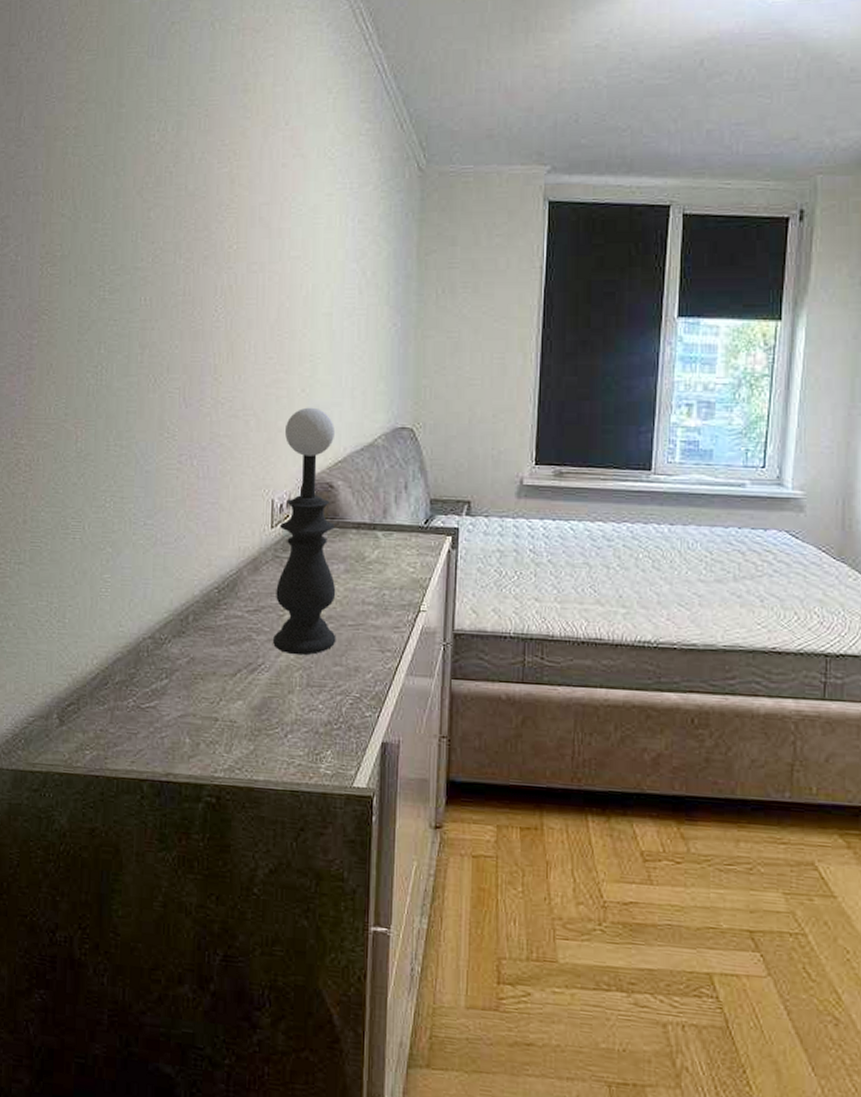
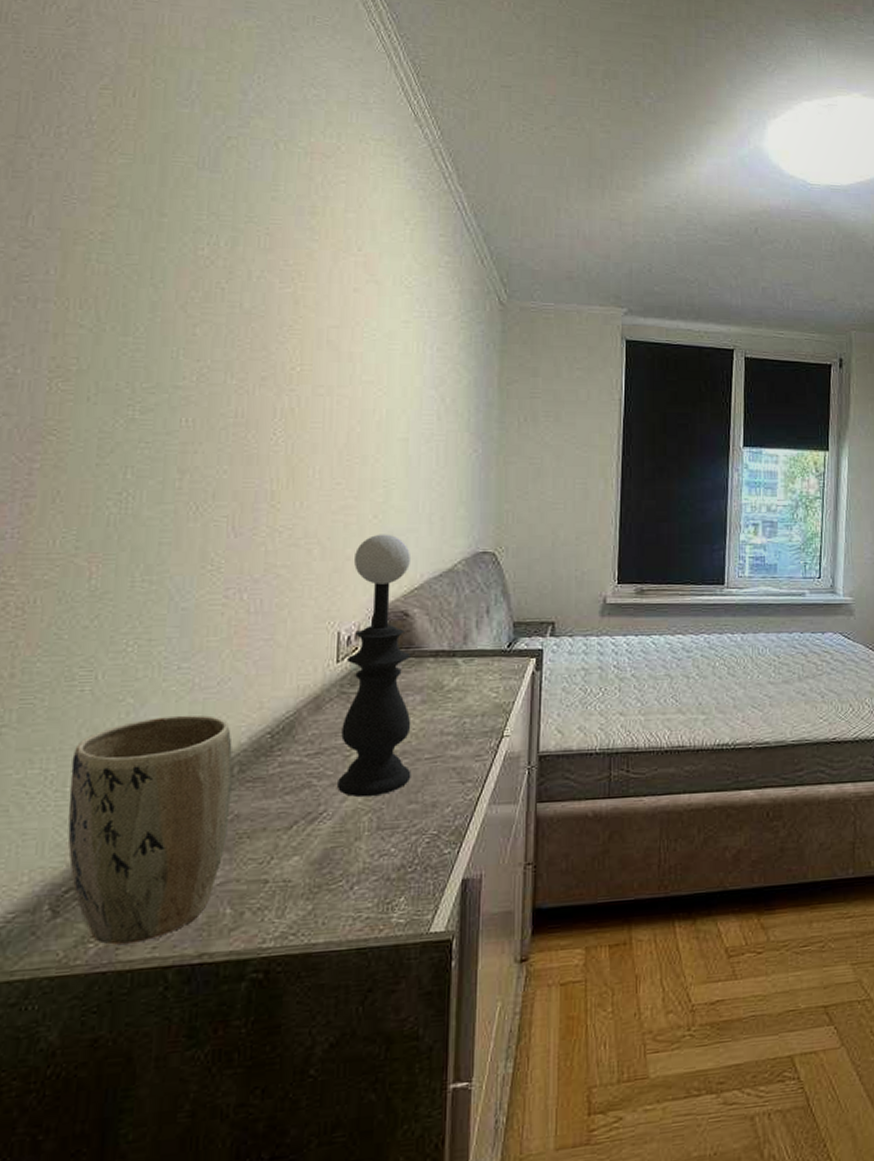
plant pot: none [67,565,188,756] -> present [67,715,232,945]

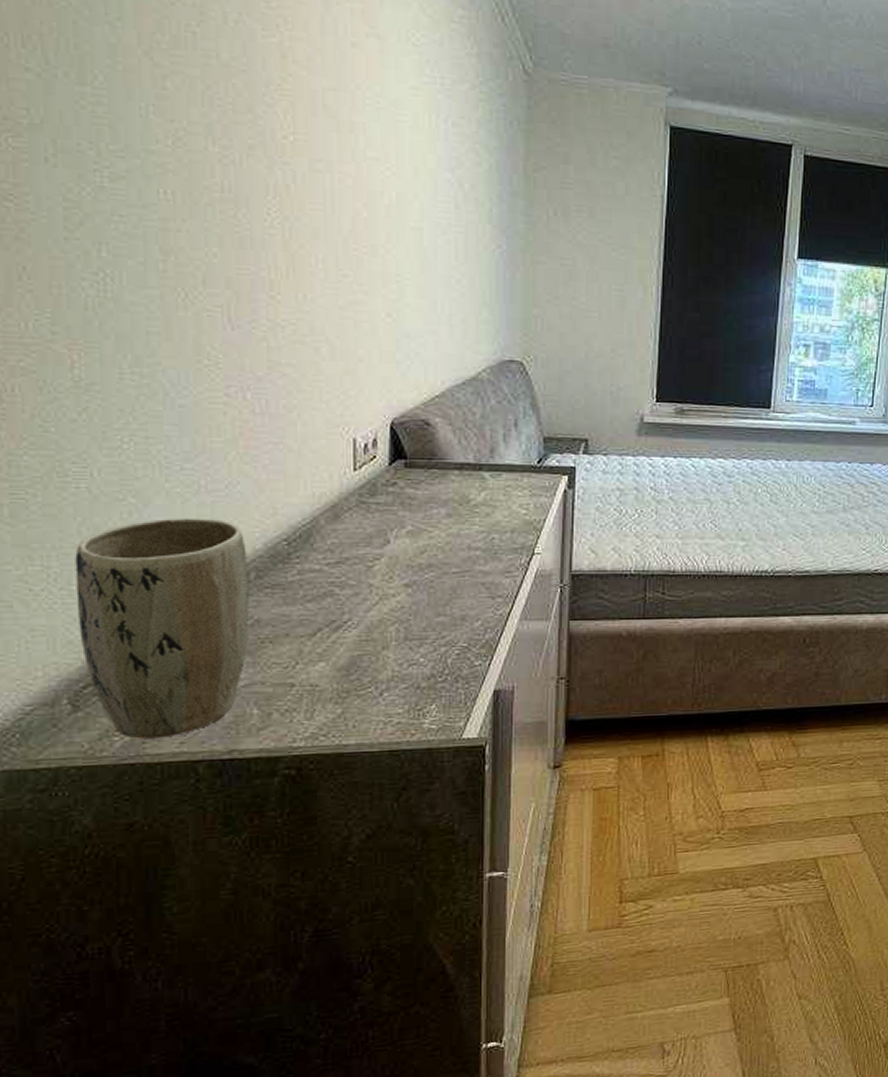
table lamp: present [336,534,411,798] -> none [360,334,439,608]

